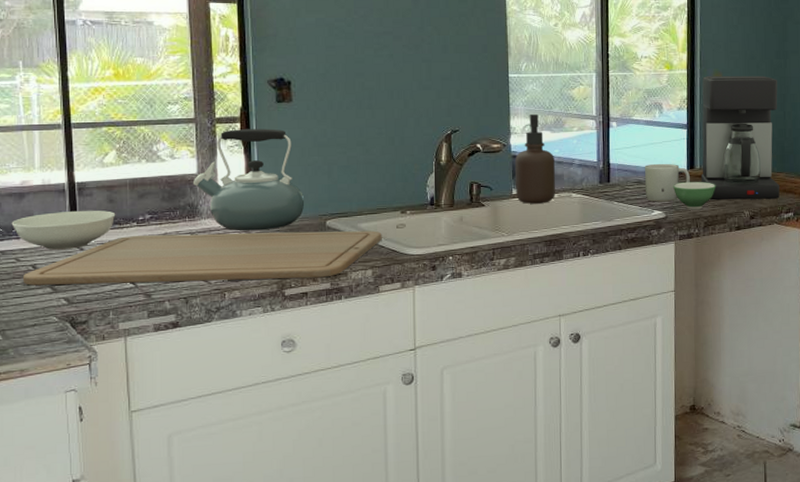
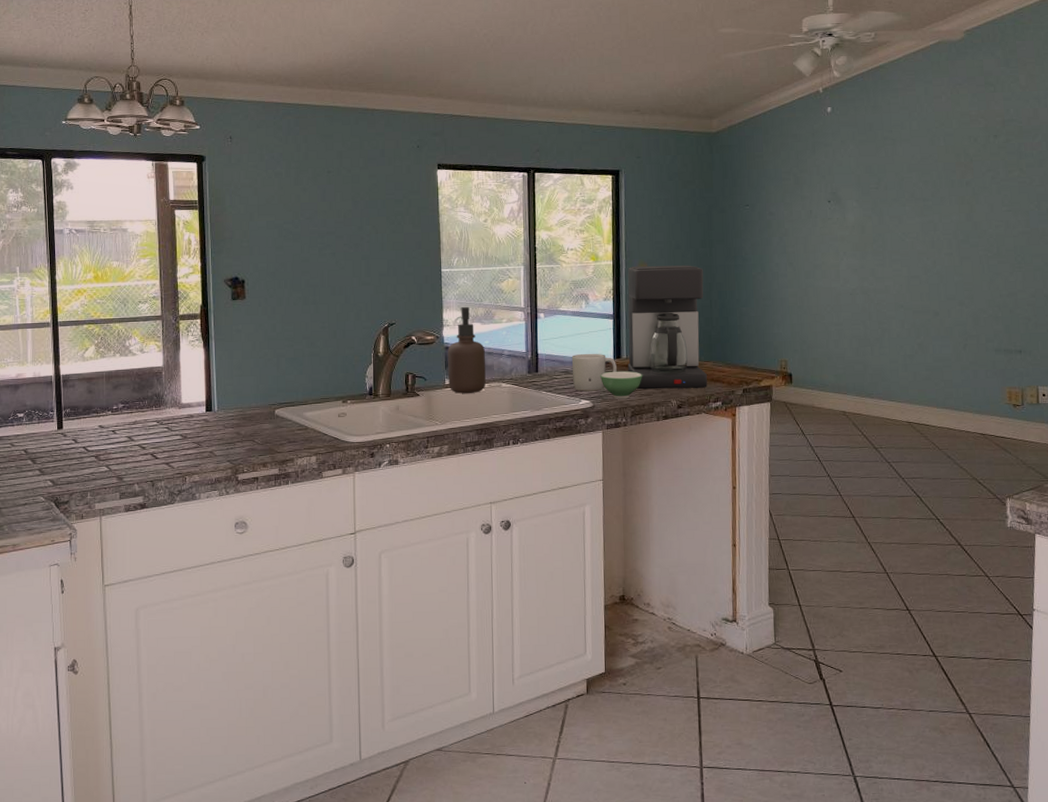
bowl: present [11,210,116,251] -> none [8,400,94,437]
chopping board: present [22,230,382,286] -> none [16,419,325,468]
kettle: present [192,128,305,231] -> none [159,324,256,420]

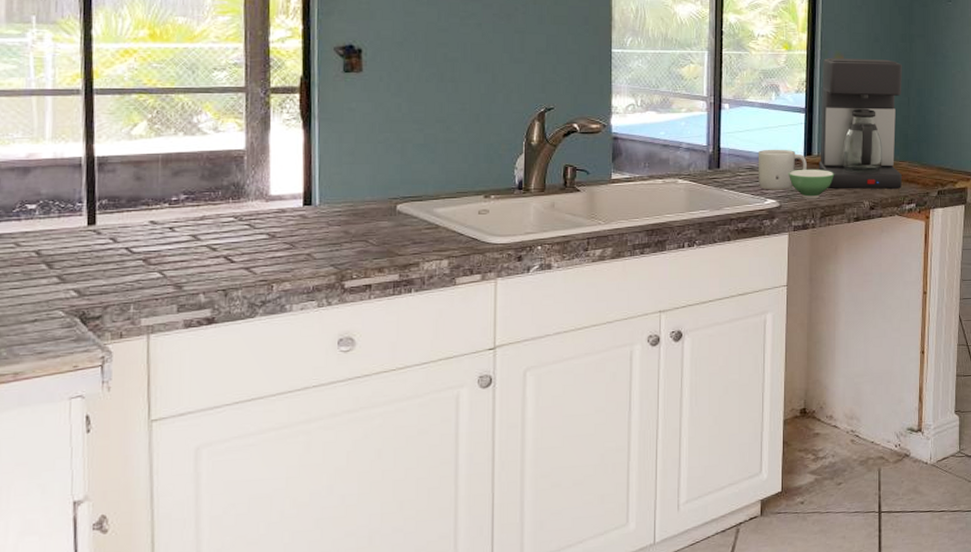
soap dispenser: present [448,306,486,394] -> none [616,92,660,190]

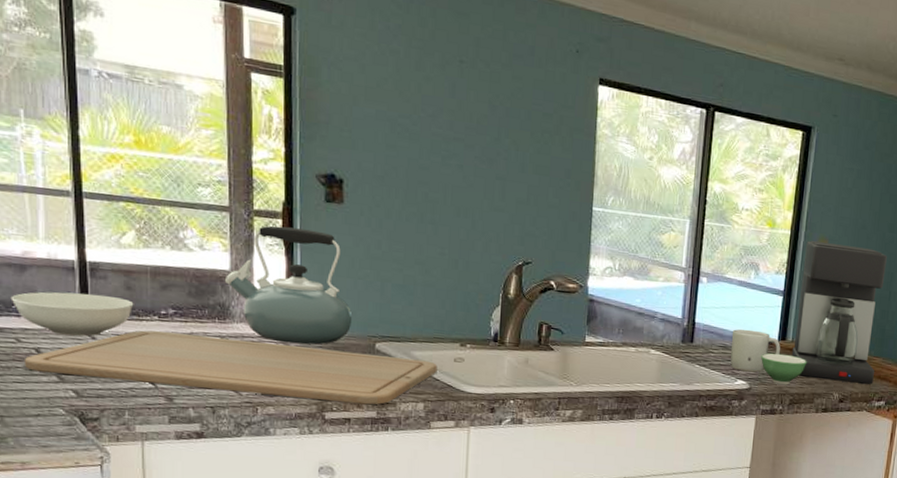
bowl: none [11,188,144,234] -> present [10,291,134,337]
chopping board: none [22,216,461,275] -> present [24,330,438,405]
kettle: none [239,100,373,215] -> present [224,225,353,345]

